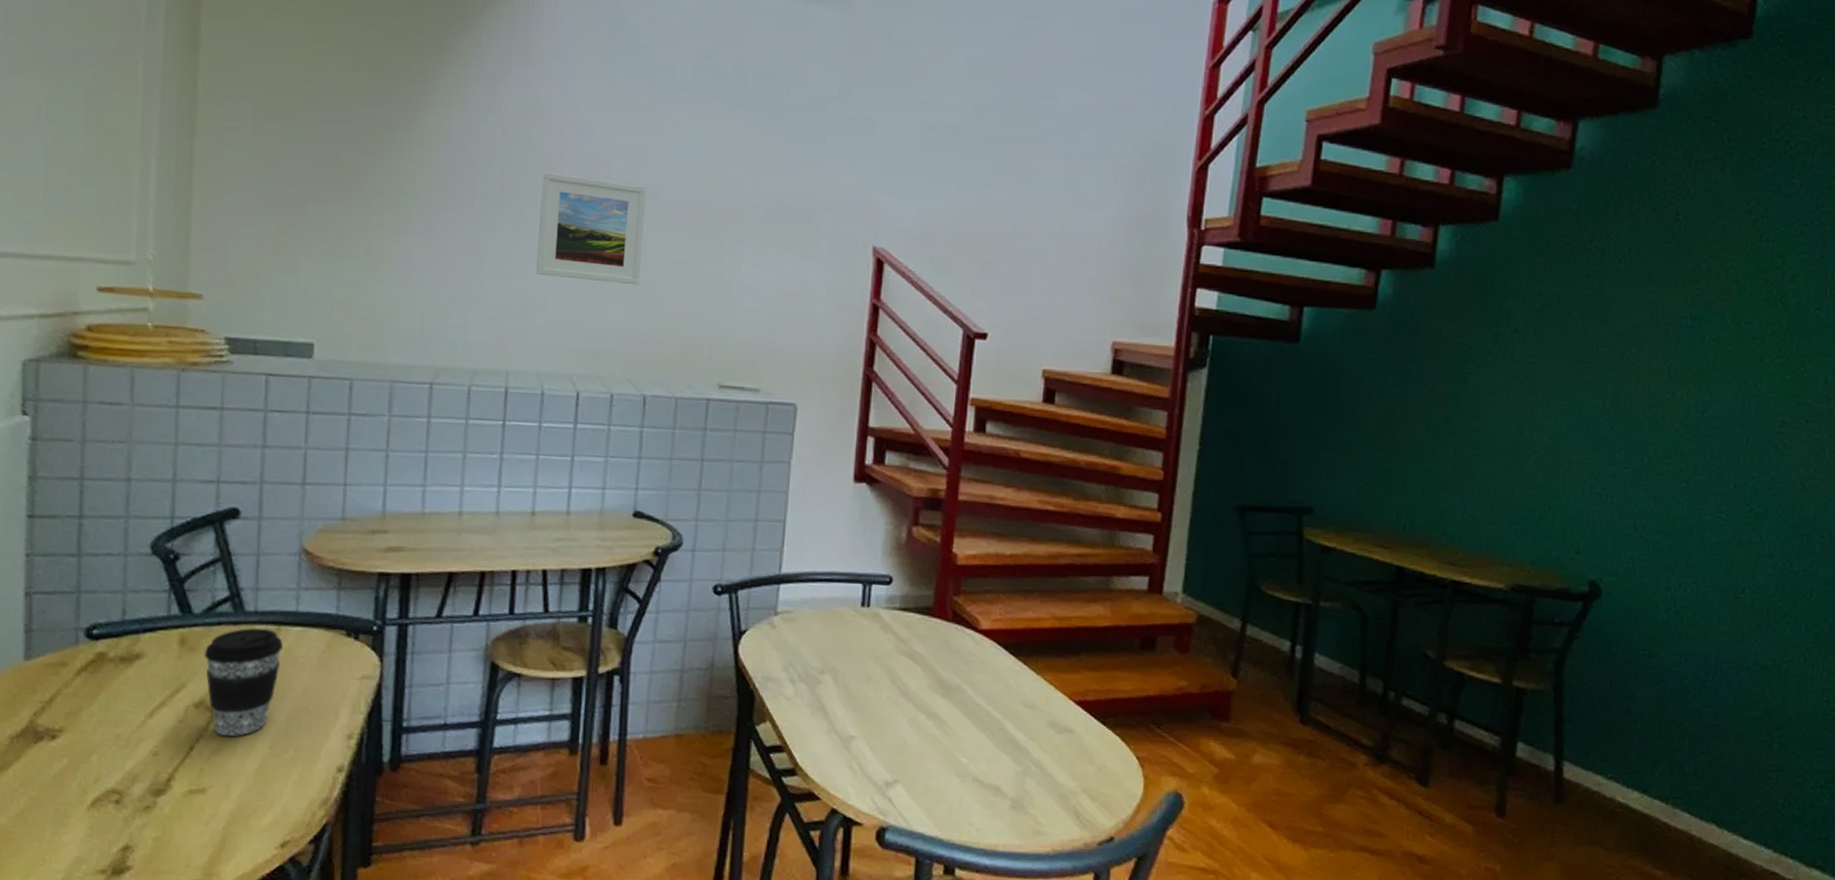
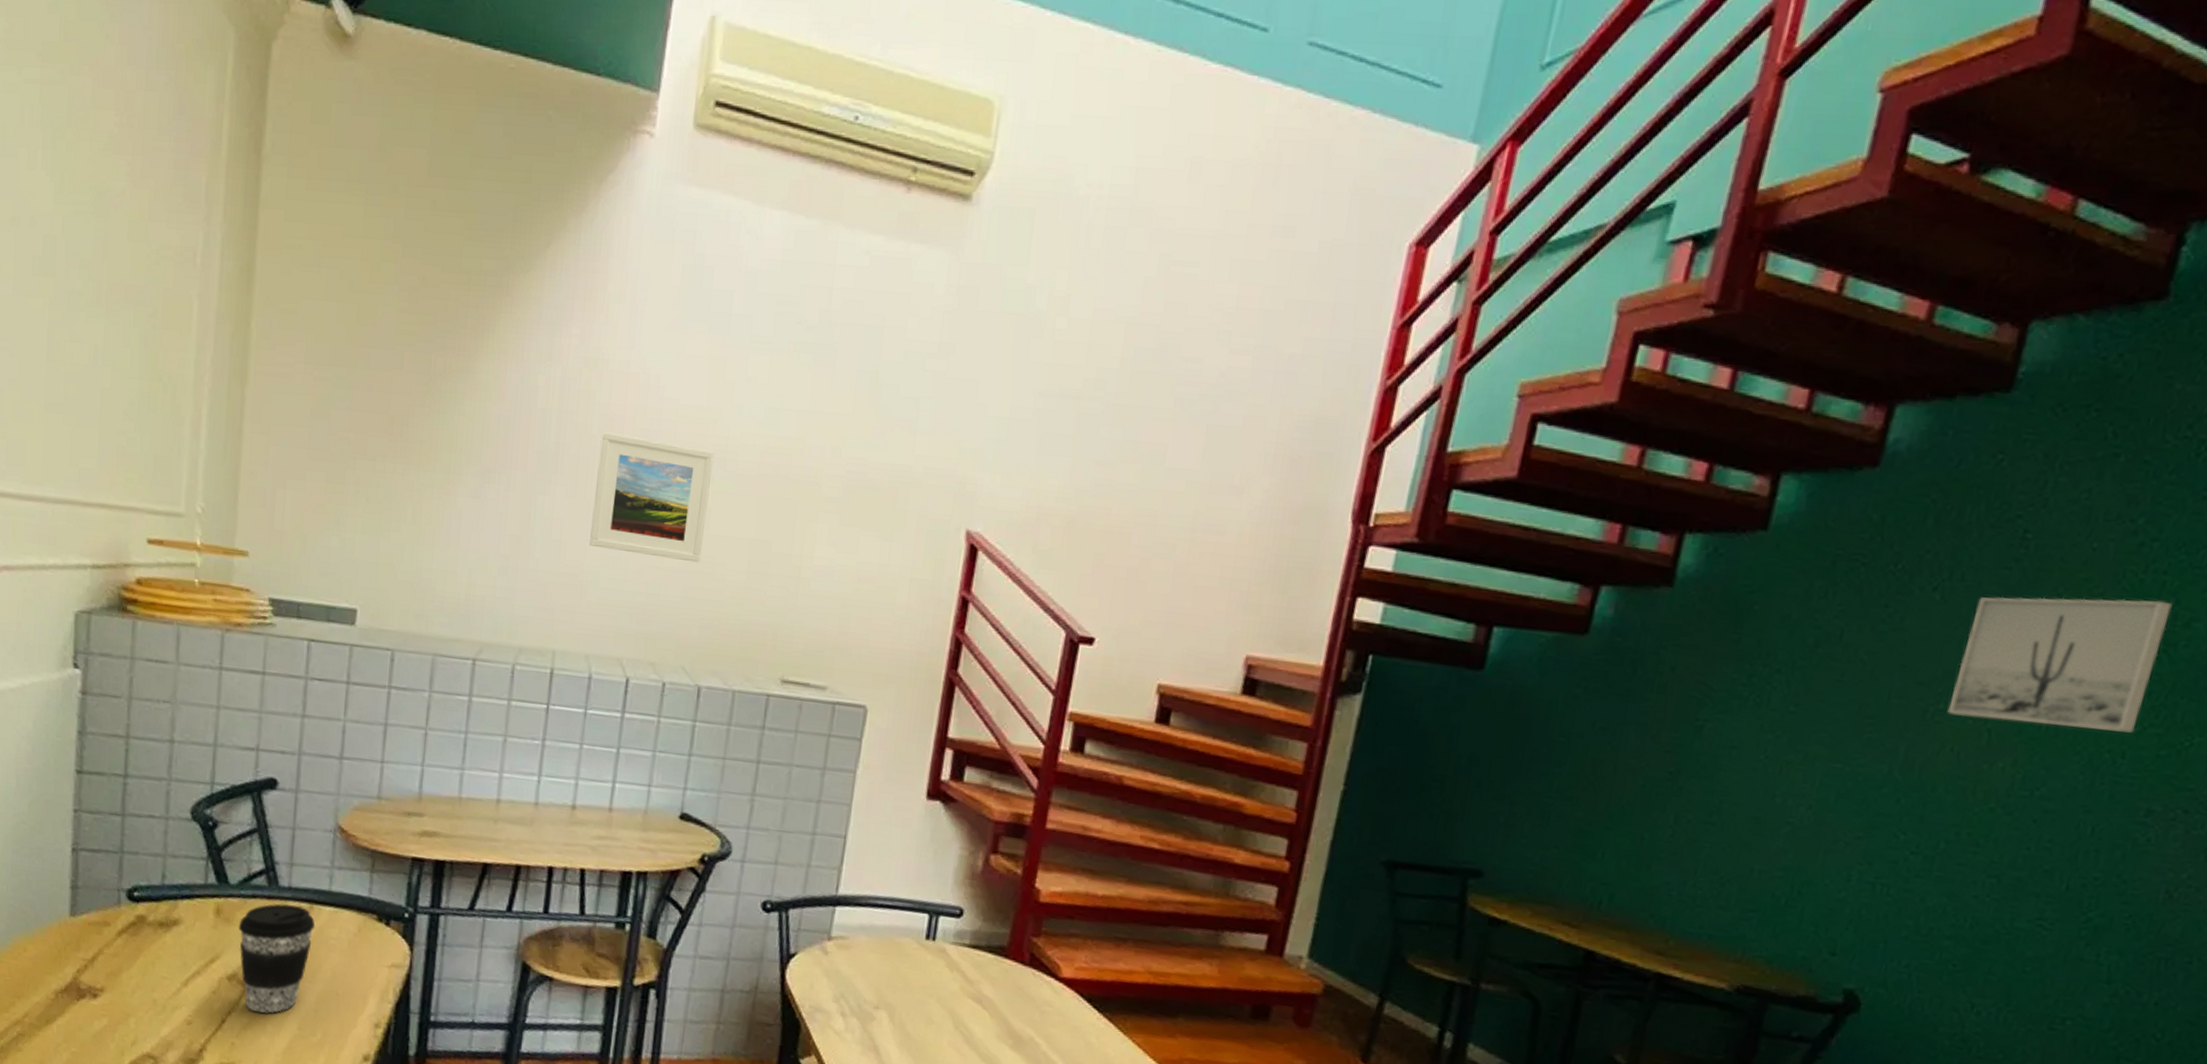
wall art: none [1638,262,1781,364] -> present [1947,596,2173,733]

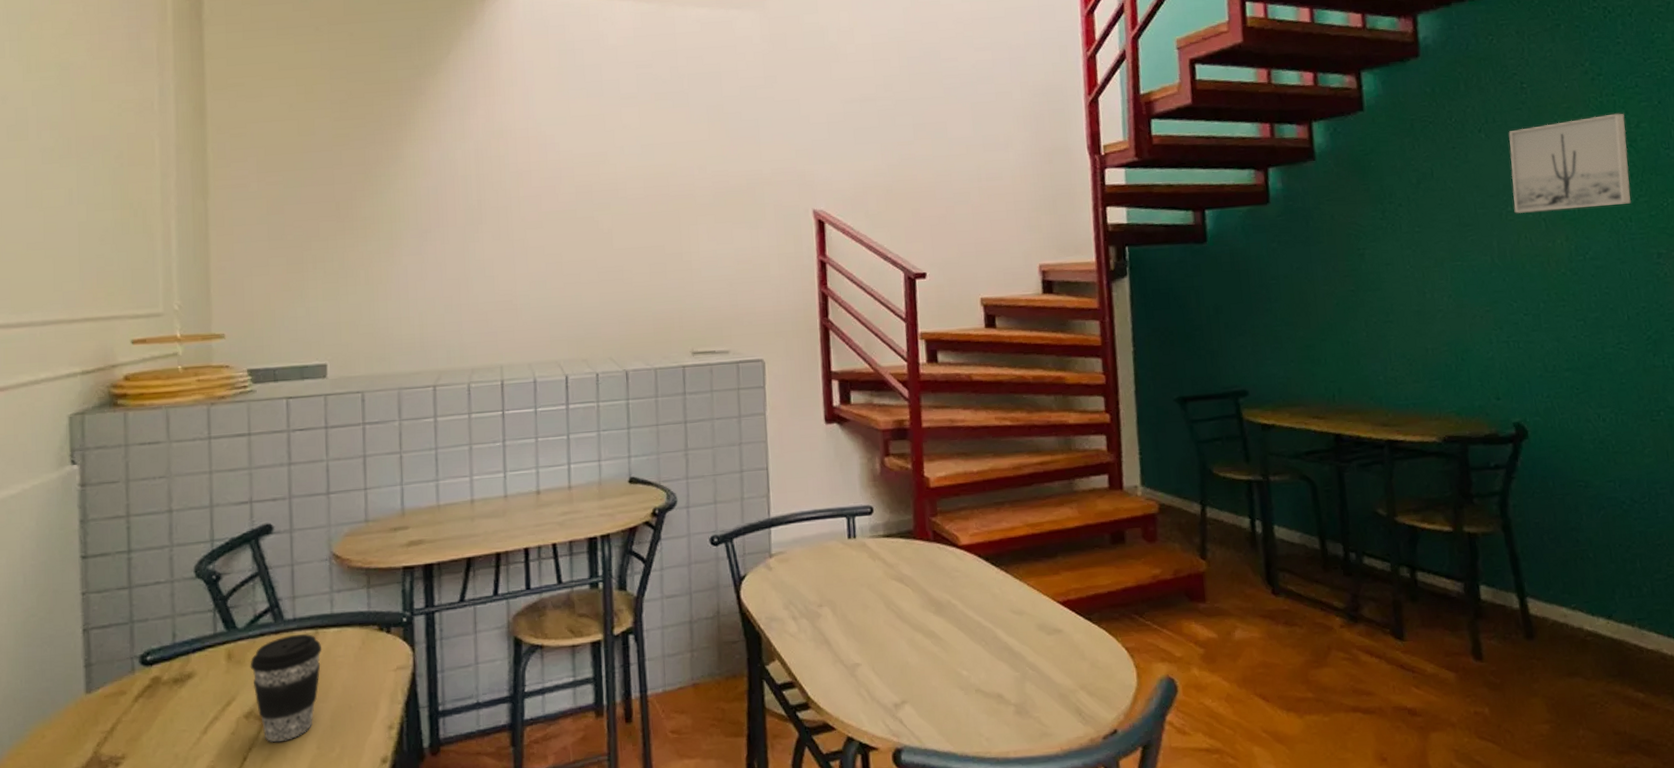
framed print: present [589,431,715,563] -> none [514,184,610,276]

